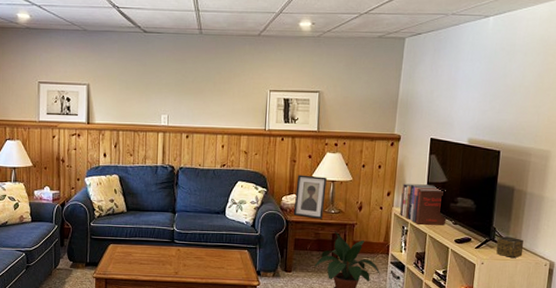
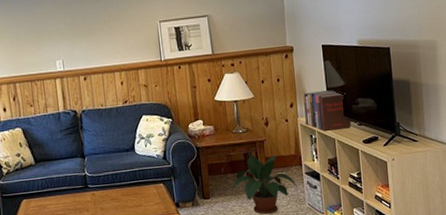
picture frame: present [293,174,327,219] -> none [200,98,232,142]
decorative box: present [496,236,524,259] -> none [402,129,430,150]

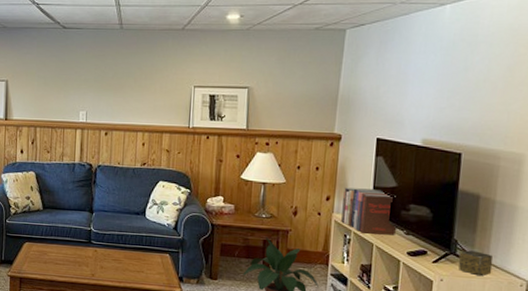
decorative box: none [402,129,430,150] -> present [458,250,493,276]

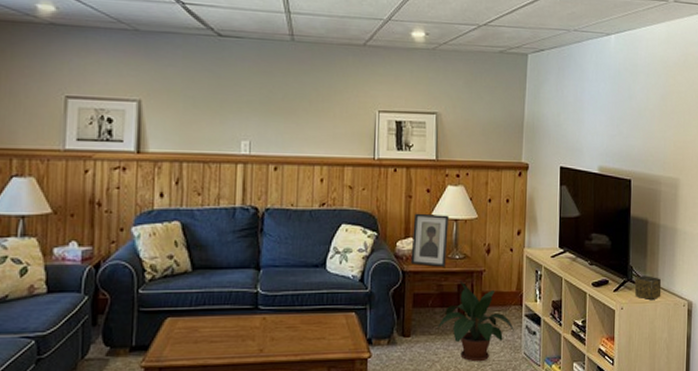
picture frame: none [219,175,257,224] -> present [410,213,449,267]
books: present [341,187,396,235] -> none [532,220,581,269]

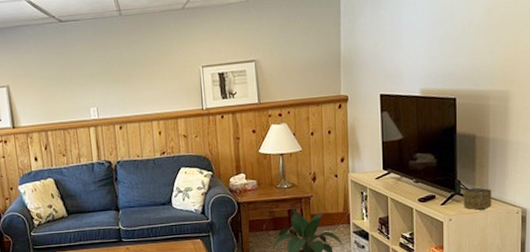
picture frame: present [410,213,449,267] -> none [243,150,276,197]

